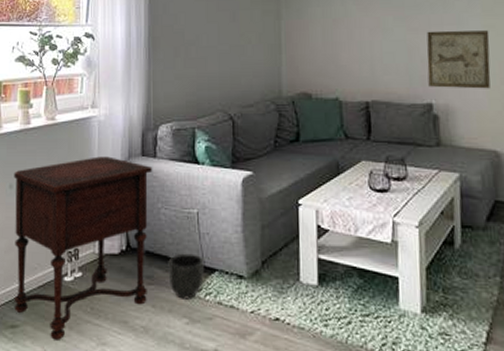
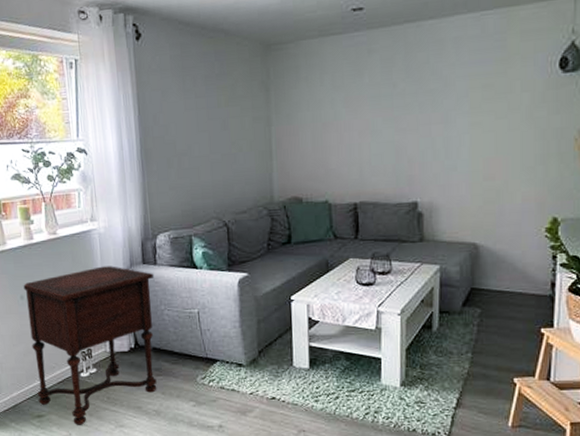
planter: present [168,253,205,299] -> none [174,348,208,386]
wall art: present [427,30,491,89] -> none [414,128,476,187]

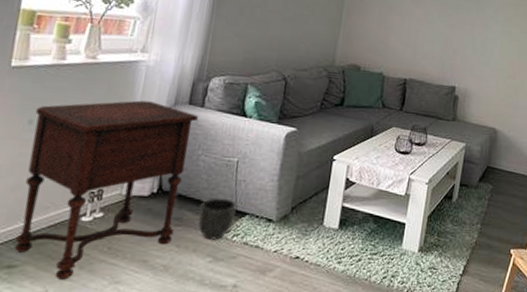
planter: none [174,348,208,386] -> present [197,198,237,240]

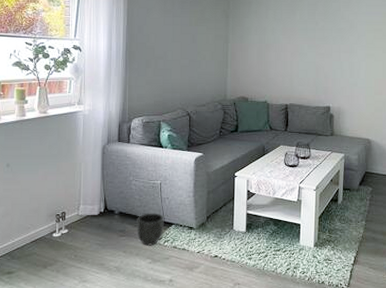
side table: present [15,100,198,280] -> none [10,142,126,281]

